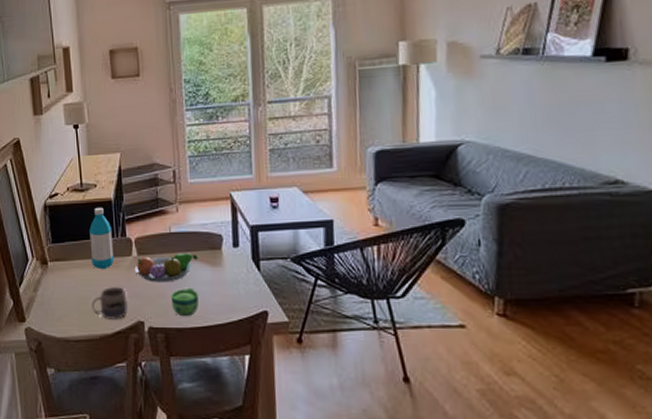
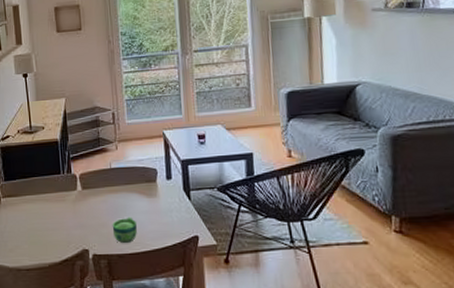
water bottle: present [89,207,115,270] -> none [38,147,61,204]
mug: present [92,287,129,319] -> none [41,219,74,249]
fruit bowl: present [134,253,198,283] -> none [79,186,136,214]

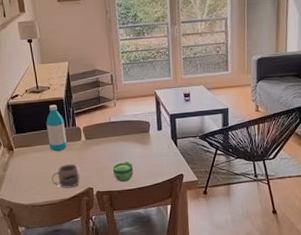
water bottle: none [38,147,61,204] -> present [46,104,68,152]
mug: none [41,219,74,249] -> present [51,164,80,188]

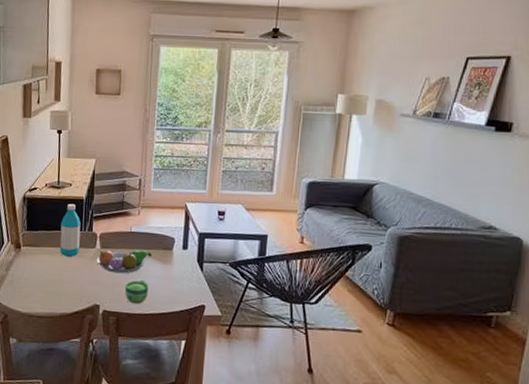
mug: present [51,164,80,188] -> none [55,273,88,301]
fruit bowl: none [83,136,132,159] -> present [96,250,152,274]

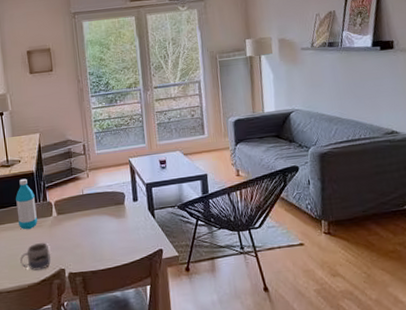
mug: none [55,273,88,301] -> present [20,243,51,271]
fruit bowl: present [96,250,152,274] -> none [55,209,106,236]
cup: present [124,279,148,304] -> none [85,236,108,262]

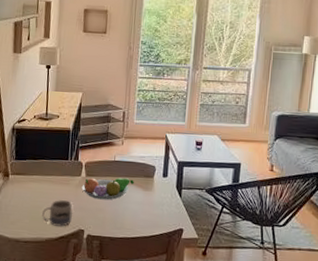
water bottle: present [16,178,38,230] -> none [47,134,68,186]
fruit bowl: none [55,209,106,236] -> present [81,177,134,200]

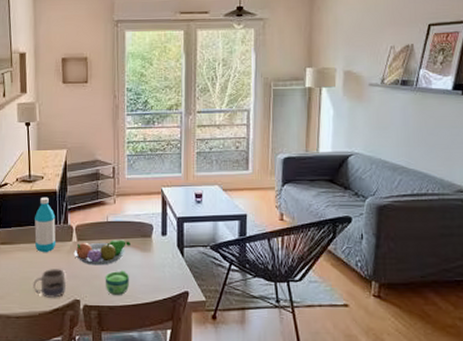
water bottle: none [47,134,68,186] -> present [34,197,56,253]
cup: none [108,205,131,229] -> present [105,270,129,296]

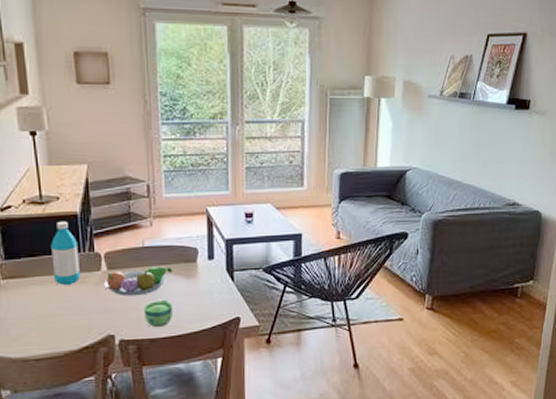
mug: present [33,269,67,298] -> none [54,302,97,336]

